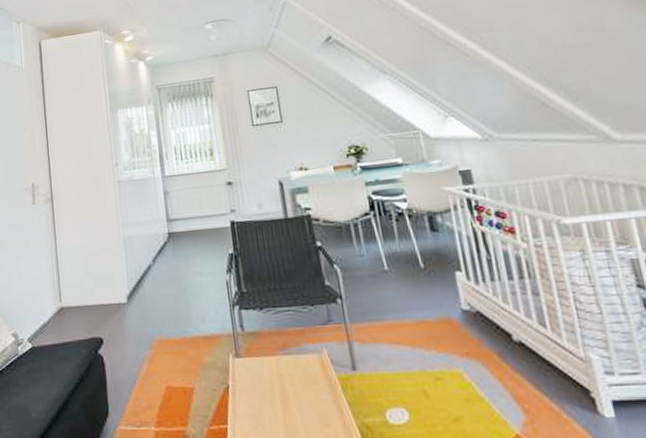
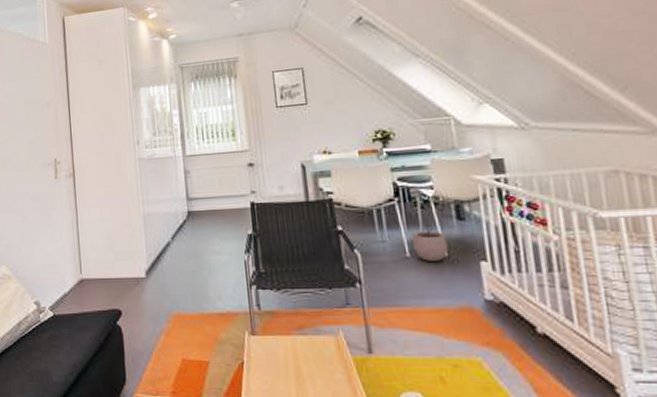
plant pot: none [389,236,425,275] -> present [412,223,449,263]

